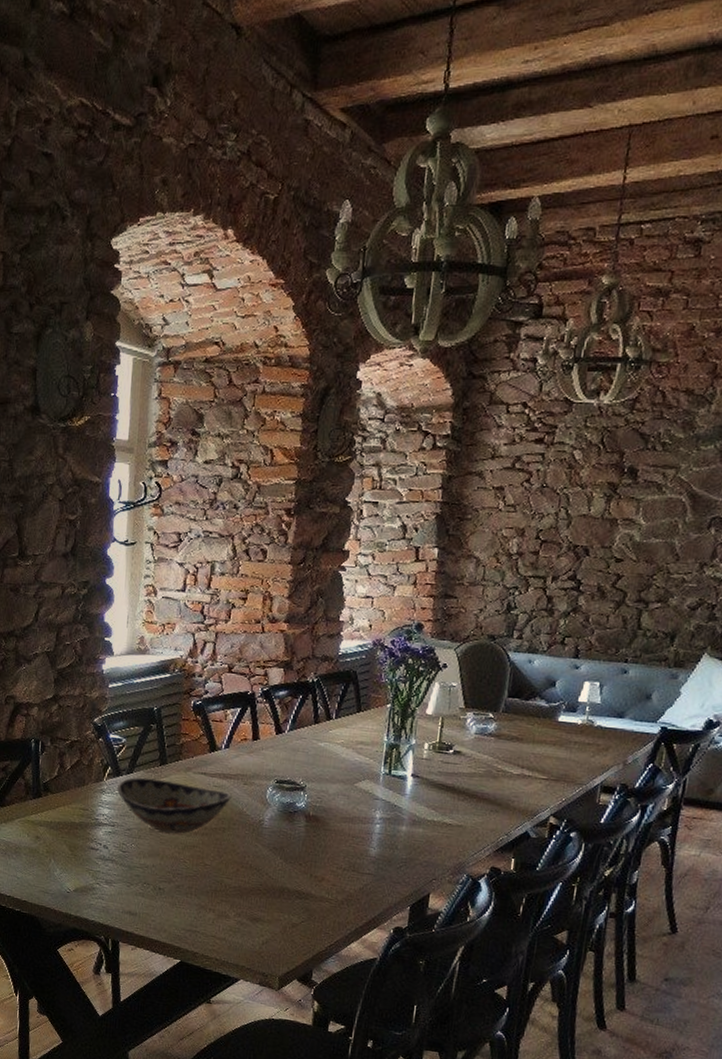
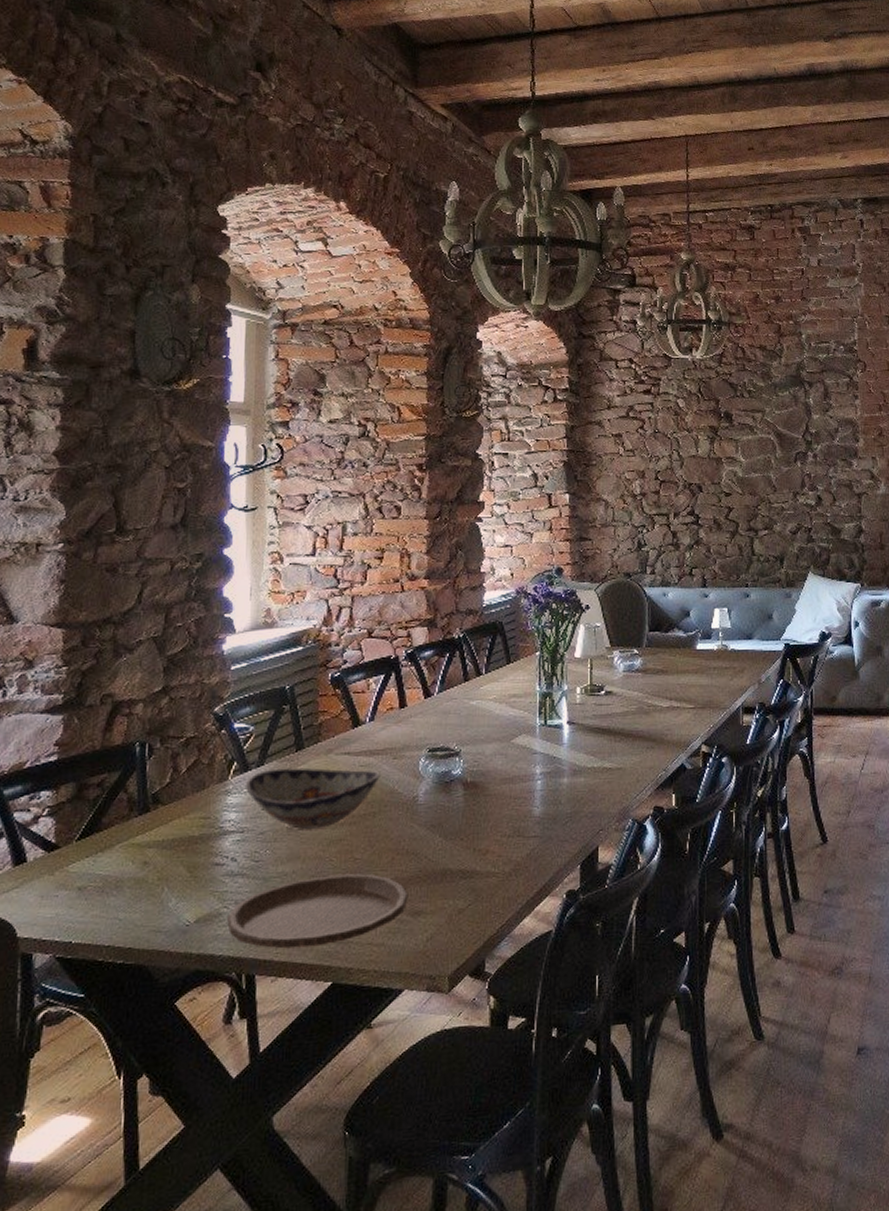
plate: none [99,873,249,930] -> present [227,873,409,949]

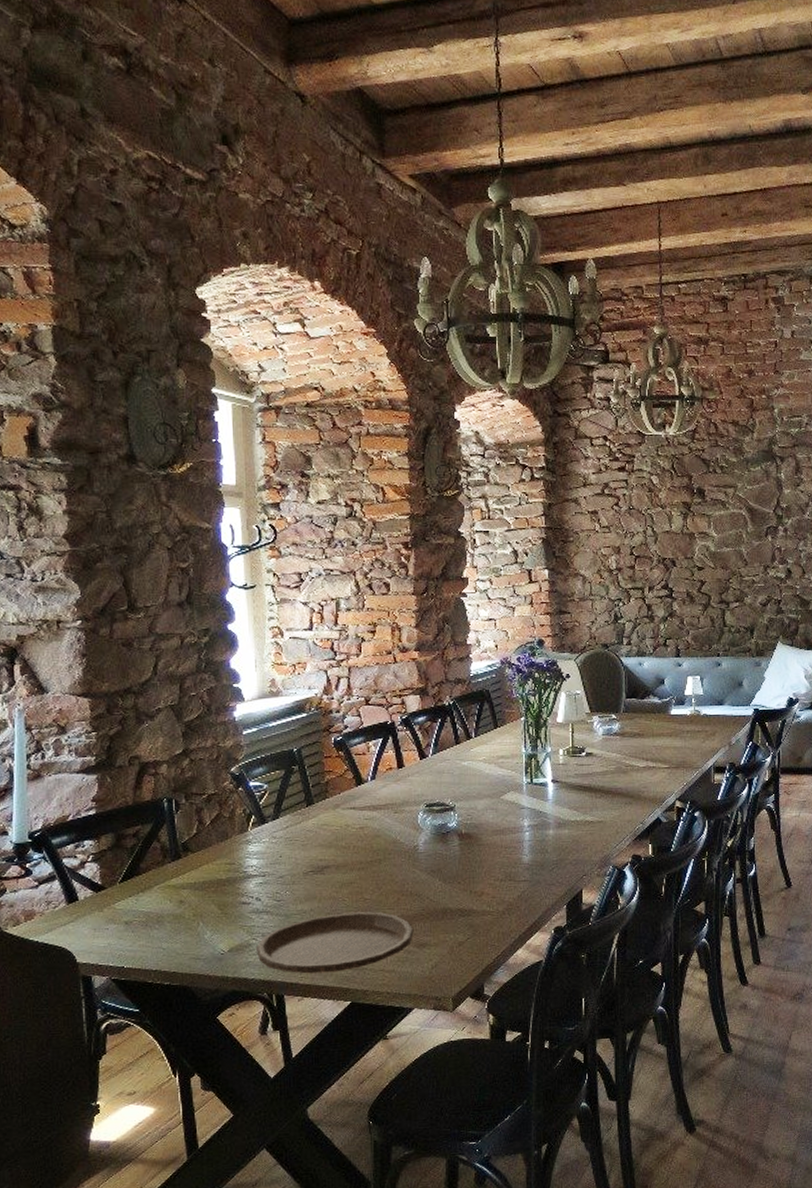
decorative bowl: present [246,767,380,829] -> none [264,820,383,873]

